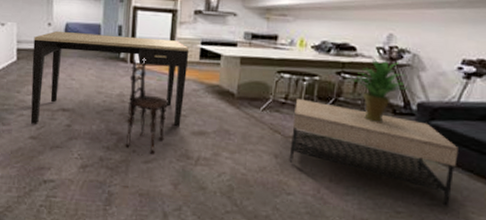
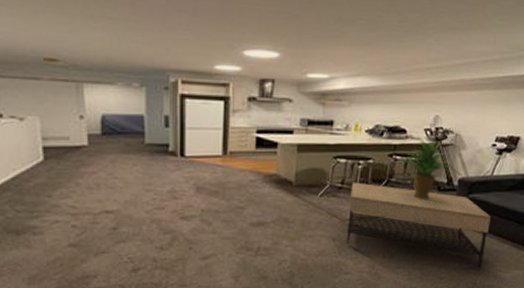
dining table: present [30,31,190,126] -> none [63,125,245,230]
dining chair: present [125,57,168,154] -> none [180,149,224,250]

